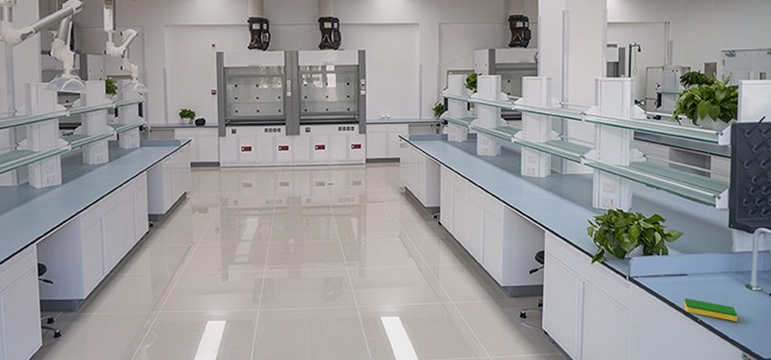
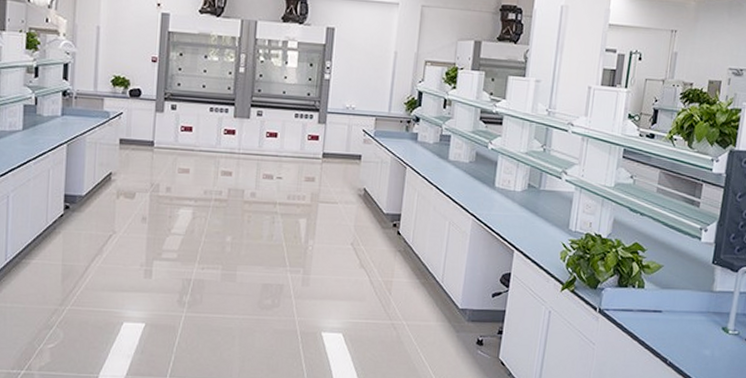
dish sponge: present [683,298,738,321] -> none [654,336,710,366]

